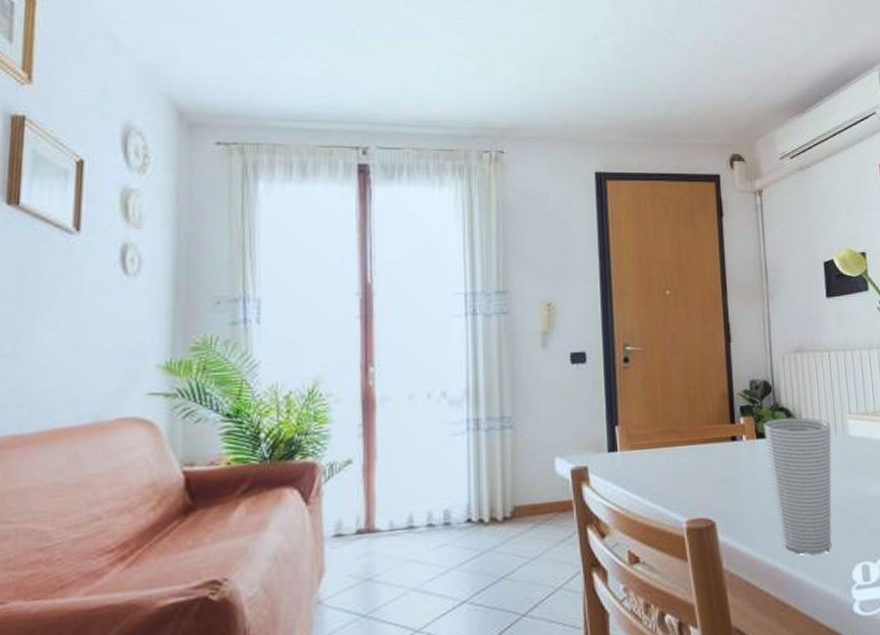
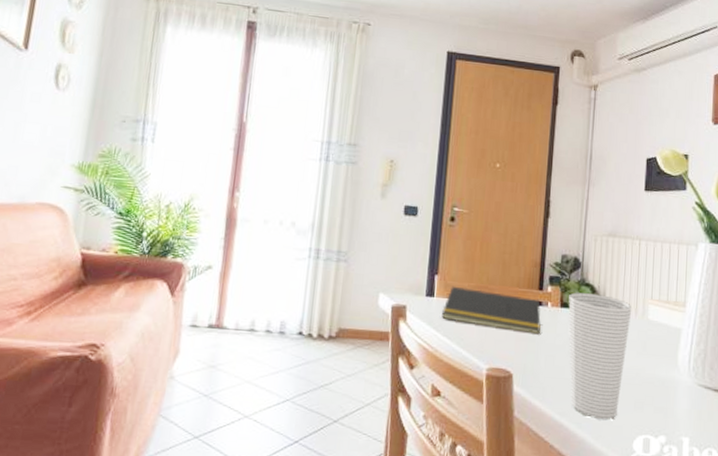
notepad: none [628,434,738,475] -> present [442,286,541,334]

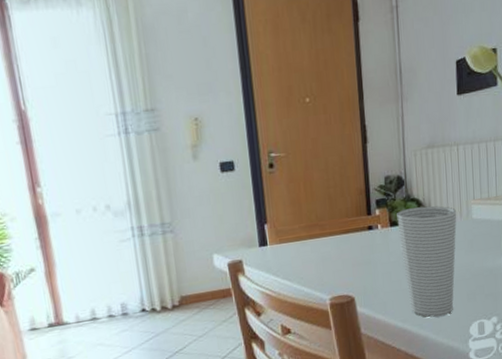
notepad: present [442,286,541,334] -> none [278,225,374,264]

